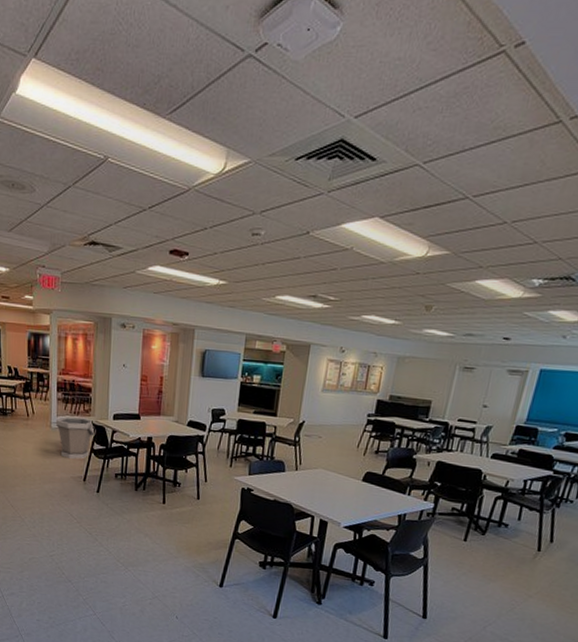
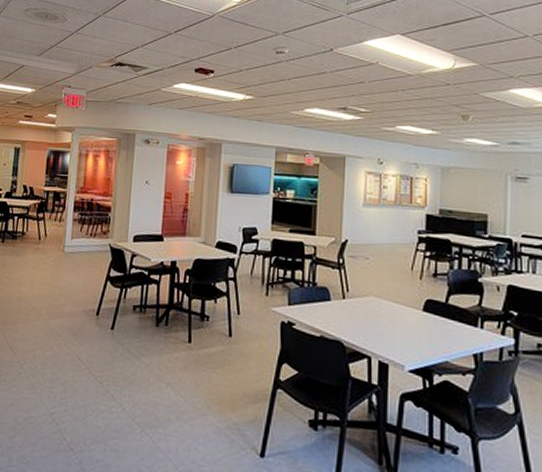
bucket: present [55,417,96,460] -> none [69,239,114,289]

